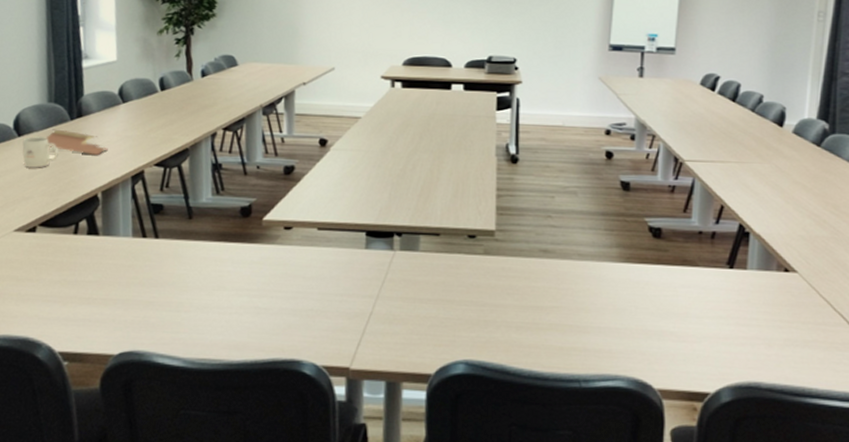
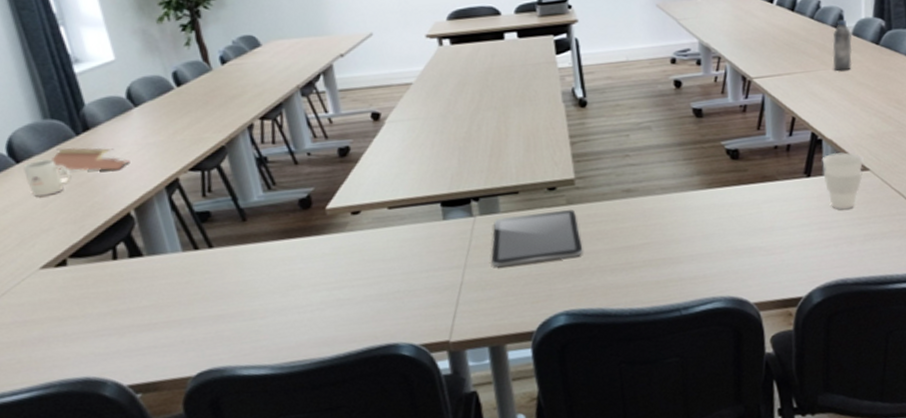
tablet: none [403,255,492,308] -> present [491,209,583,267]
cup: none [747,248,792,309] -> present [822,152,864,210]
water bottle: none [769,116,792,168] -> present [832,19,853,71]

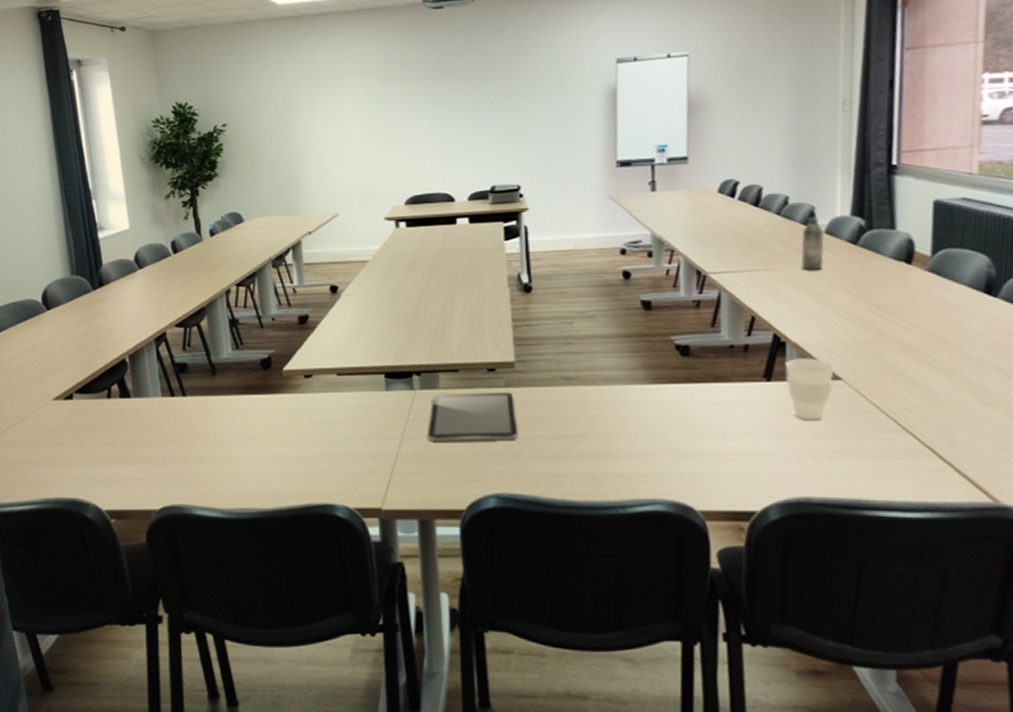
mug: present [23,159,72,197] -> none [52,308,85,339]
papers: present [51,147,130,171] -> none [73,299,130,322]

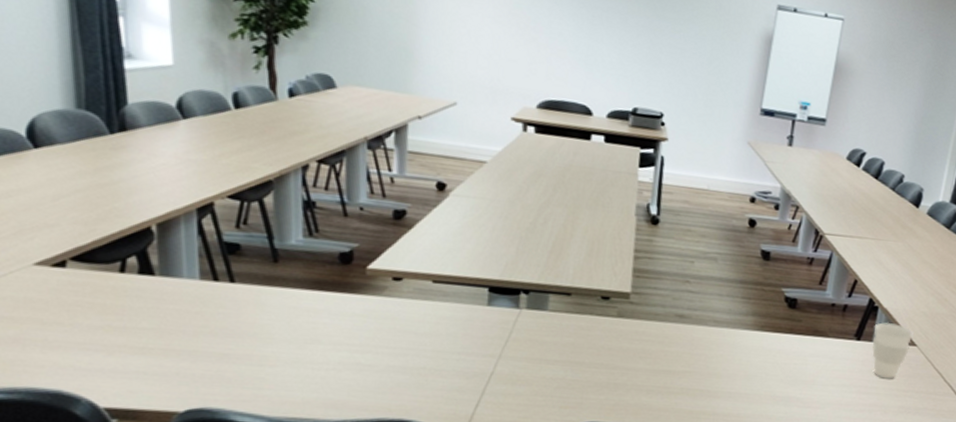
tablet: present [428,392,518,442] -> none [528,315,625,371]
water bottle: present [800,216,825,271] -> none [903,197,927,247]

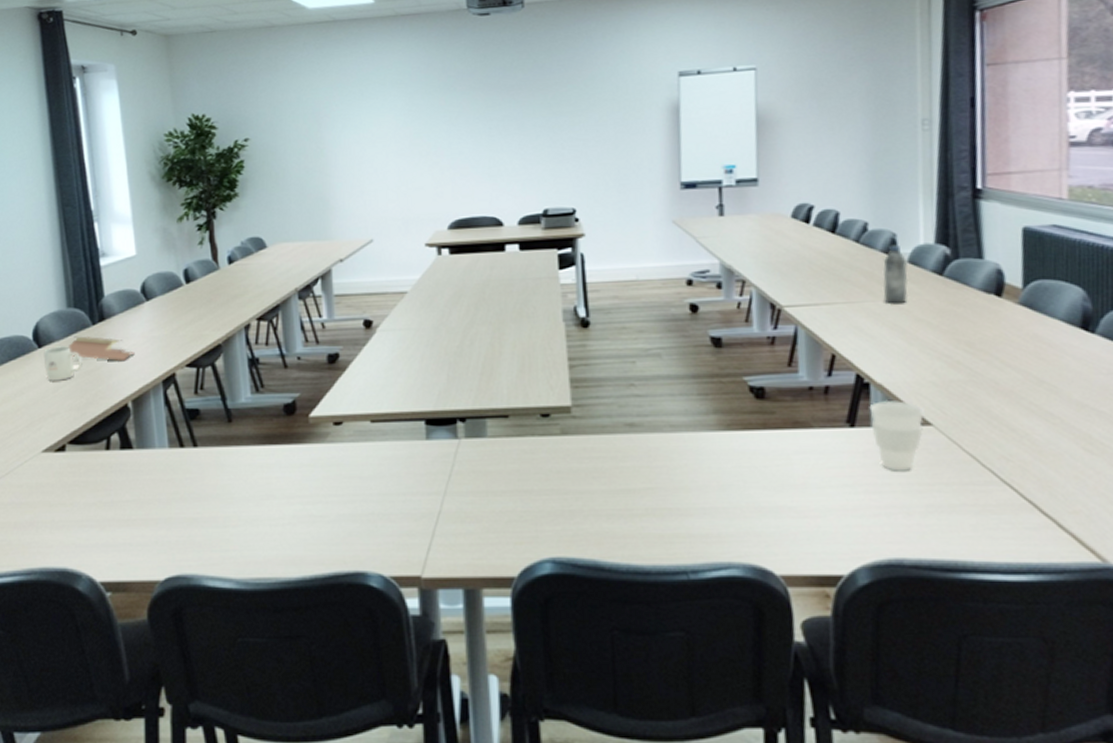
mug: none [41,150,94,190] -> present [44,346,82,381]
papers: none [76,142,164,180] -> present [68,336,135,362]
water bottle: none [903,197,927,247] -> present [882,244,909,304]

